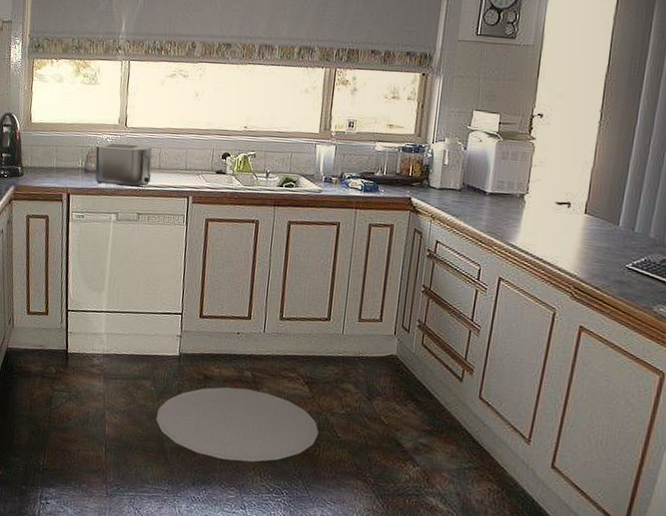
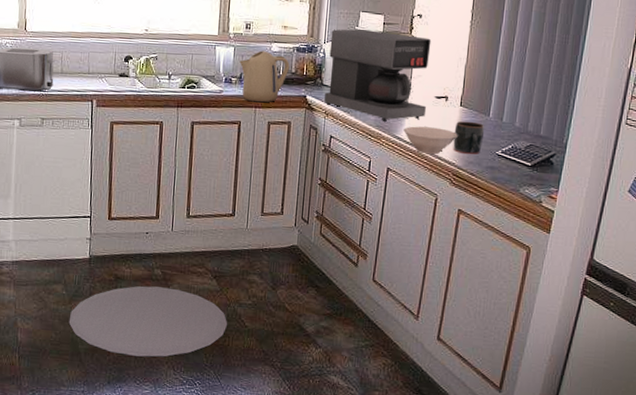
kettle: none [340,150,395,204] -> present [239,50,290,103]
coffee maker: none [431,128,553,228] -> present [324,29,432,122]
bowl: none [519,233,581,266] -> present [404,126,458,155]
mug: none [575,229,613,268] -> present [453,121,485,155]

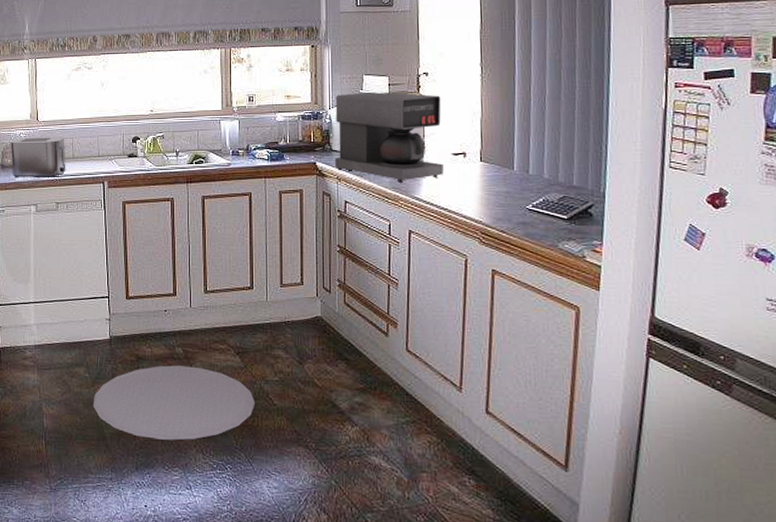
kettle: present [239,50,290,103] -> none [245,121,296,173]
bowl: present [404,126,458,155] -> none [422,185,482,214]
mug: present [453,121,485,155] -> none [477,176,511,212]

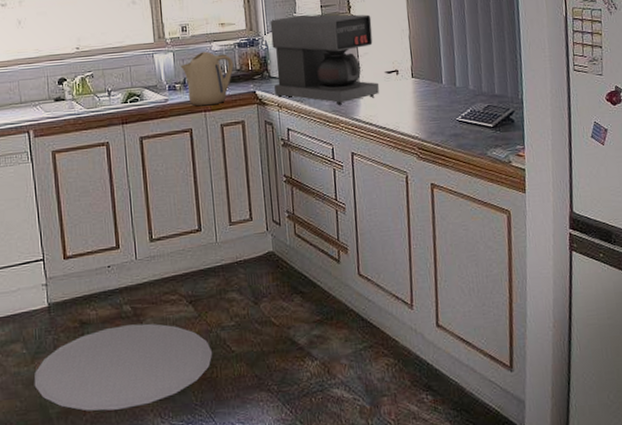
kettle: none [245,121,296,173] -> present [180,51,234,107]

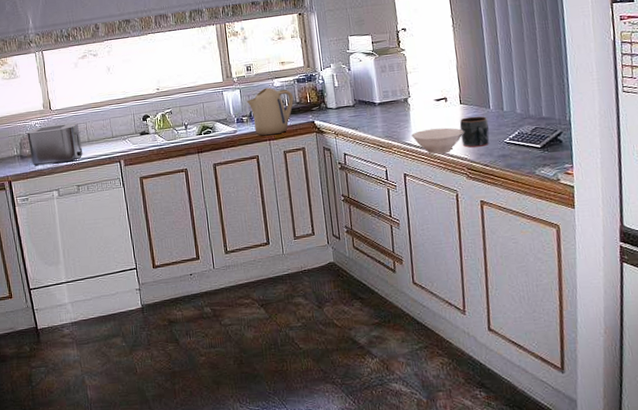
floor mat: present [34,323,213,412] -> none [132,323,283,396]
coffee maker: present [270,14,379,105] -> none [325,48,429,131]
bowl: none [360,103,416,132] -> present [411,127,464,155]
mug: none [411,91,442,126] -> present [459,116,490,148]

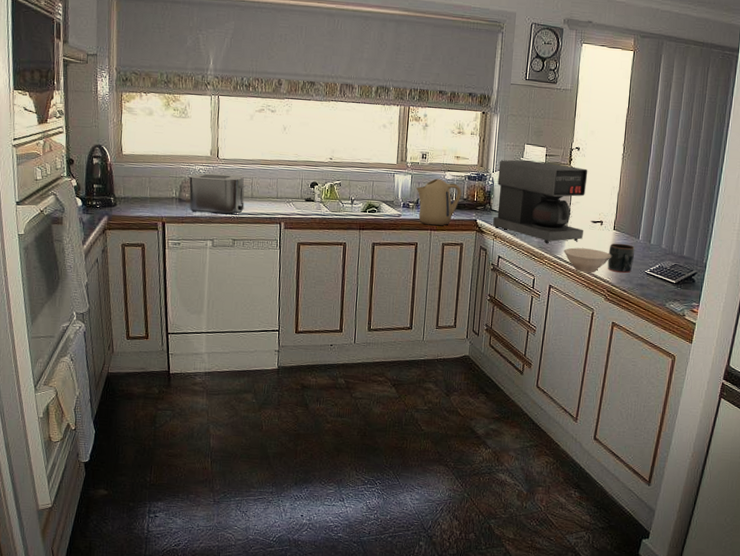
coffee maker: none [325,48,429,131] -> present [493,160,588,243]

